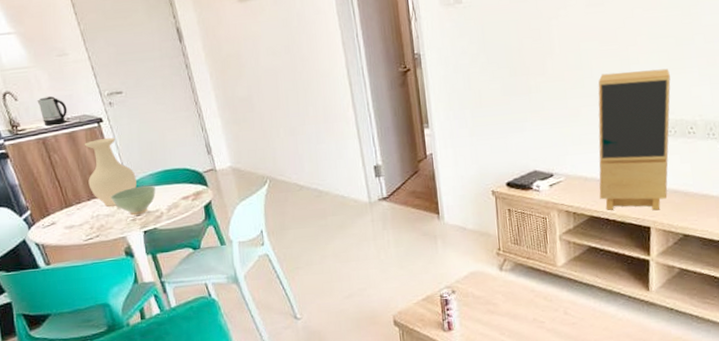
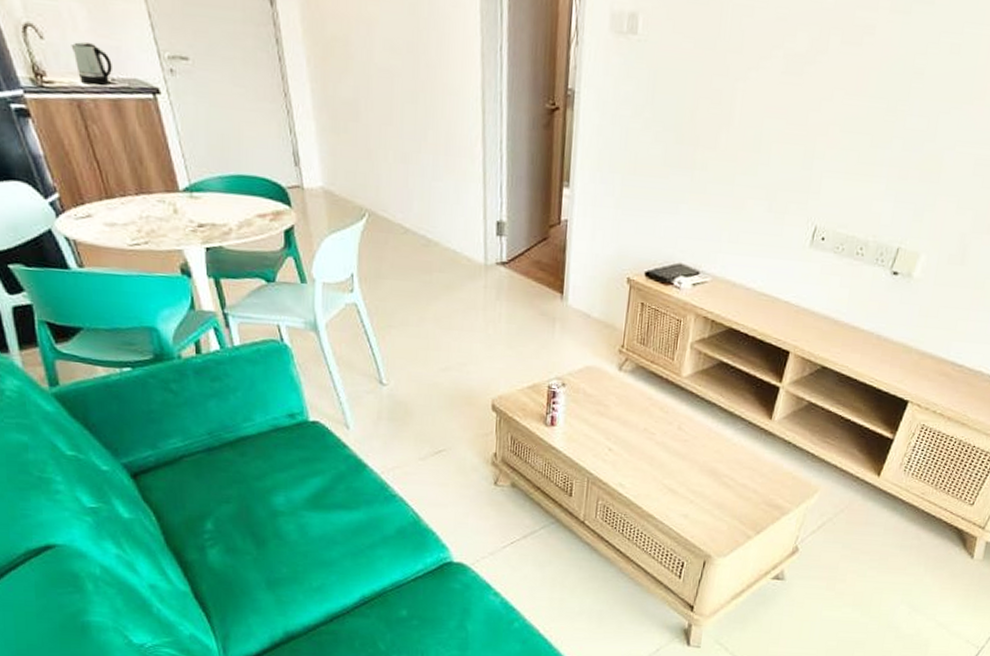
vase: present [84,137,137,207] -> none [133,116,200,209]
bowl: present [110,185,156,215] -> none [165,189,224,225]
speaker: present [598,68,671,211] -> none [744,163,855,335]

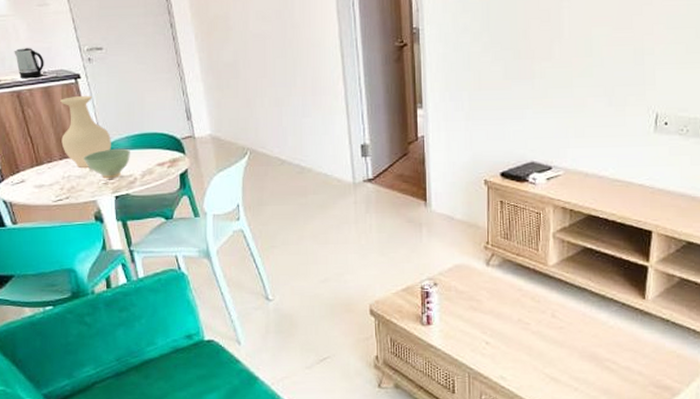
vase: none [133,116,200,209] -> present [59,95,111,168]
bowl: none [165,189,224,225] -> present [83,148,130,178]

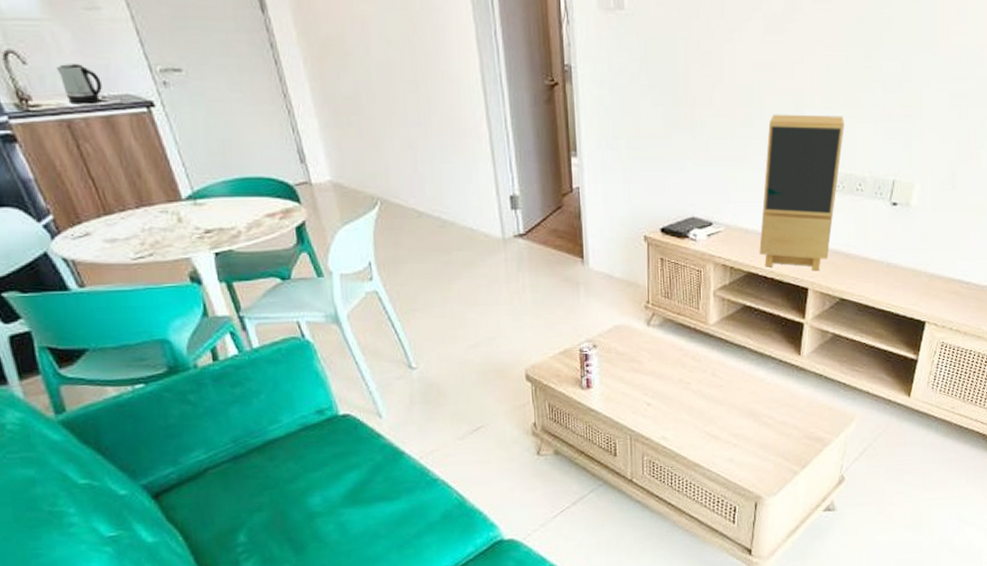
vase: present [59,95,111,168] -> none [128,128,204,218]
bowl: present [83,148,130,178] -> none [167,195,230,231]
speaker: none [600,62,687,214] -> present [759,114,844,271]

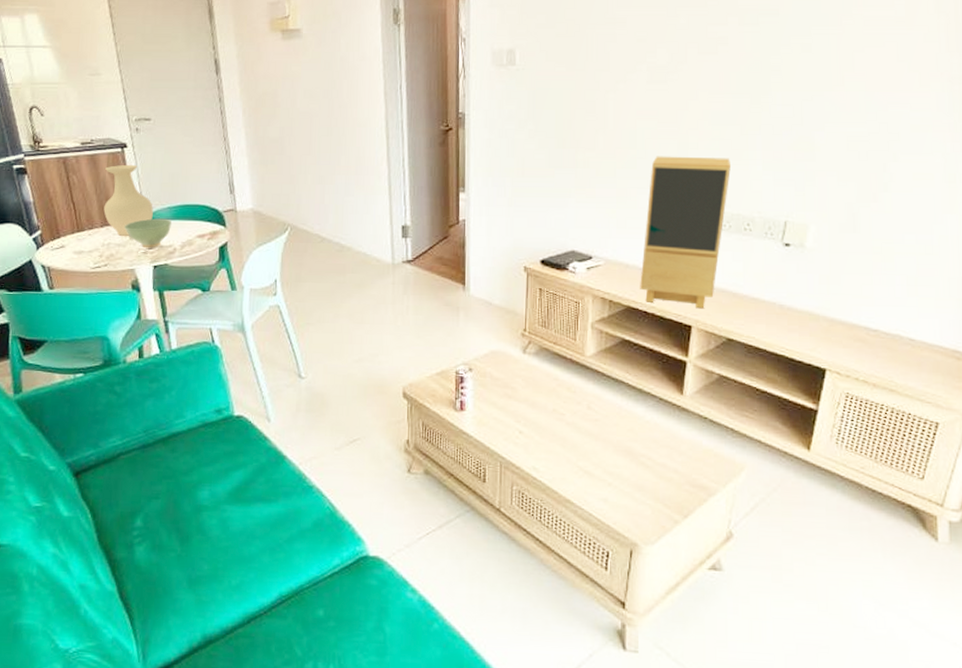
kettle: present [56,63,102,105] -> none [63,114,92,146]
vase: none [128,128,204,218] -> present [103,164,153,236]
bowl: none [167,195,230,231] -> present [124,218,171,247]

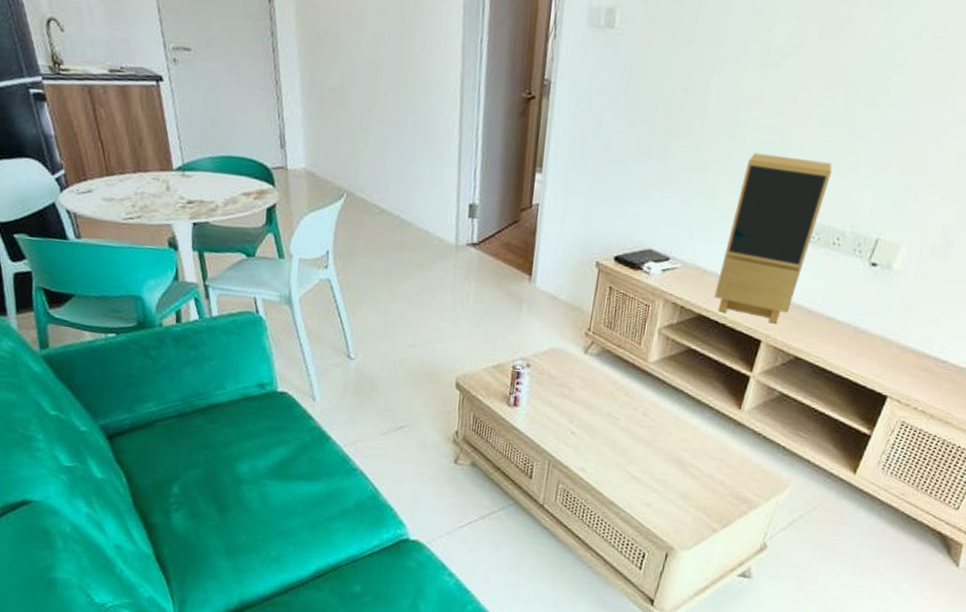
vase: present [103,164,153,236] -> none [136,101,193,186]
bowl: present [124,218,171,247] -> none [159,168,214,202]

